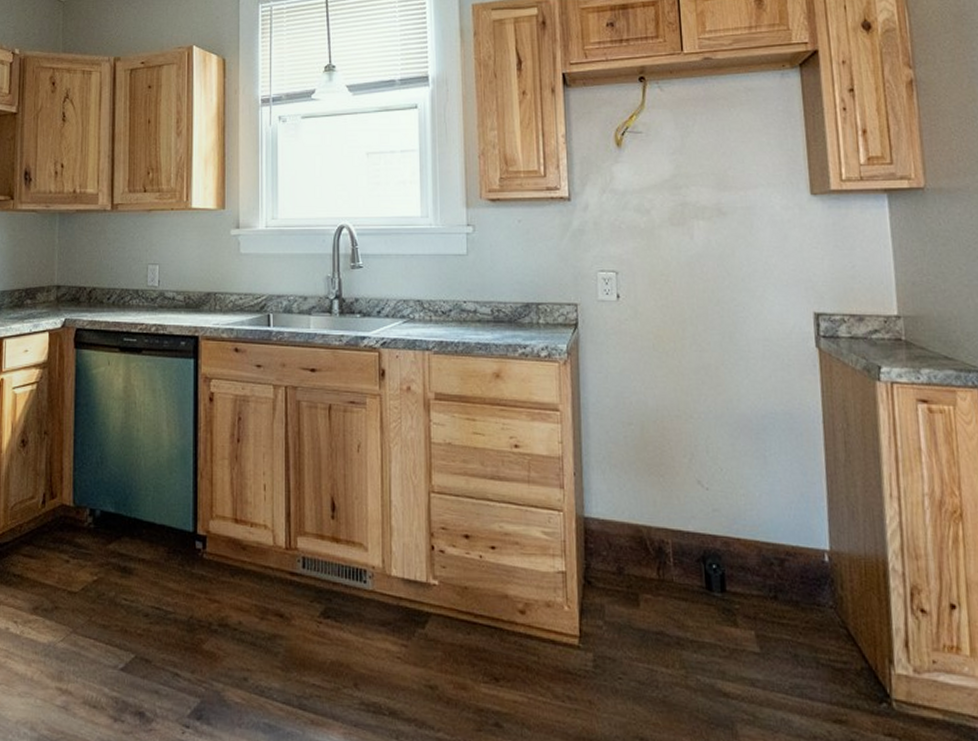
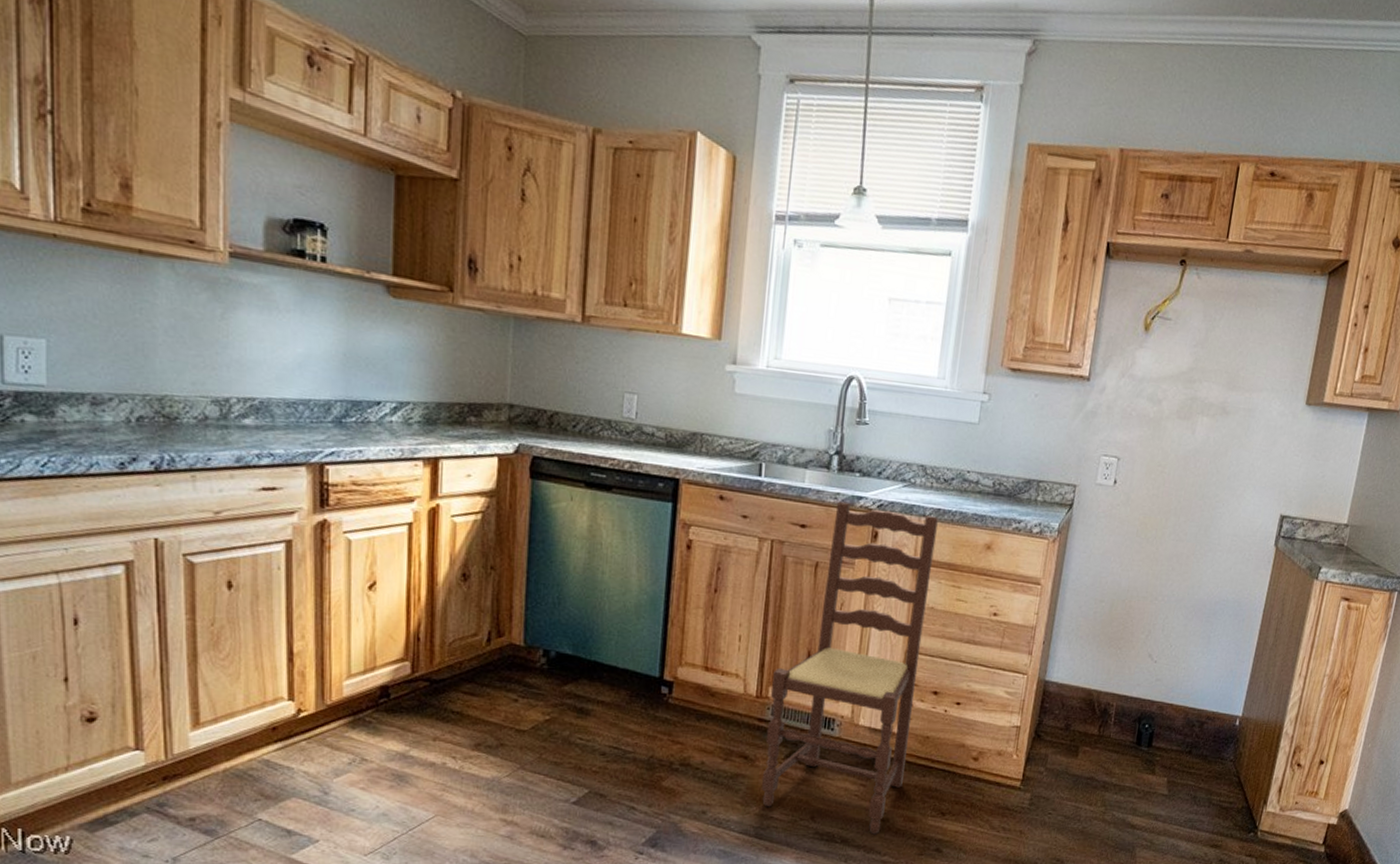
dining chair: none [299,343,446,705] -> present [761,501,938,835]

